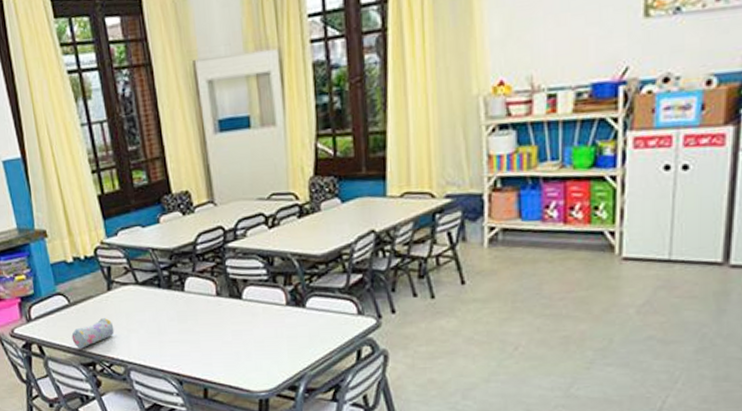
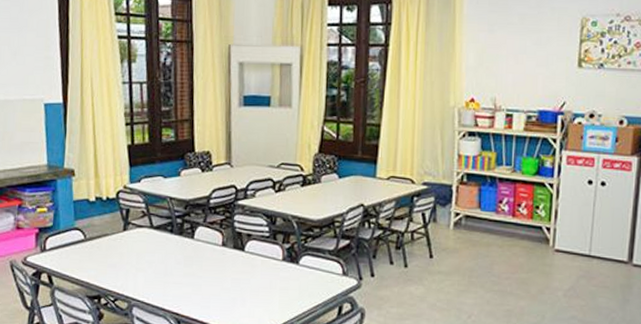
pencil case: present [71,318,114,349] -> none [82,255,124,282]

